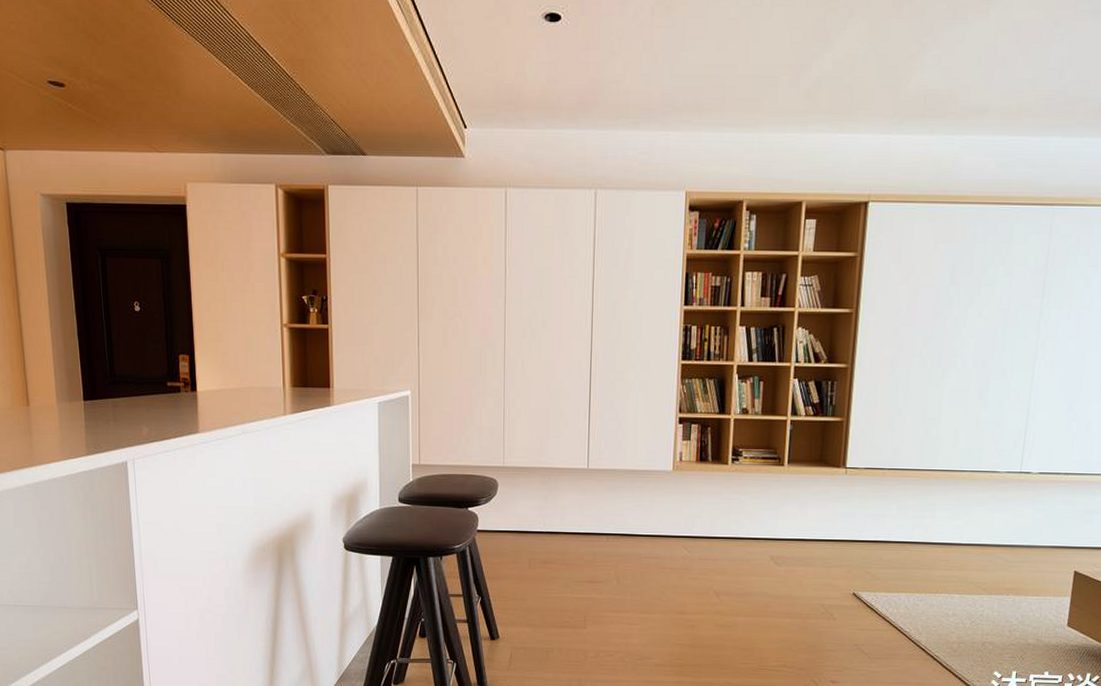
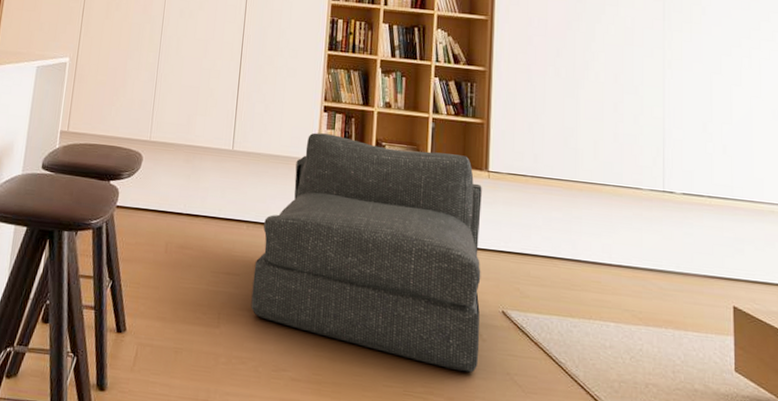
armchair: none [614,445,839,647] -> present [251,132,482,373]

